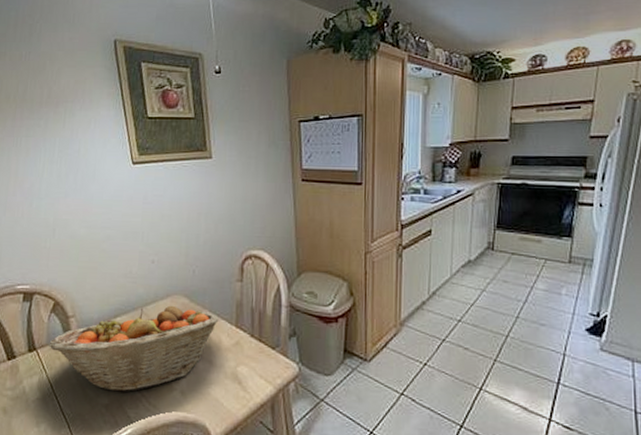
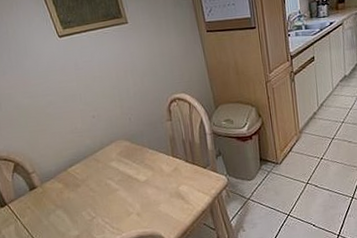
fruit basket: present [49,305,219,392] -> none [17,148,158,225]

